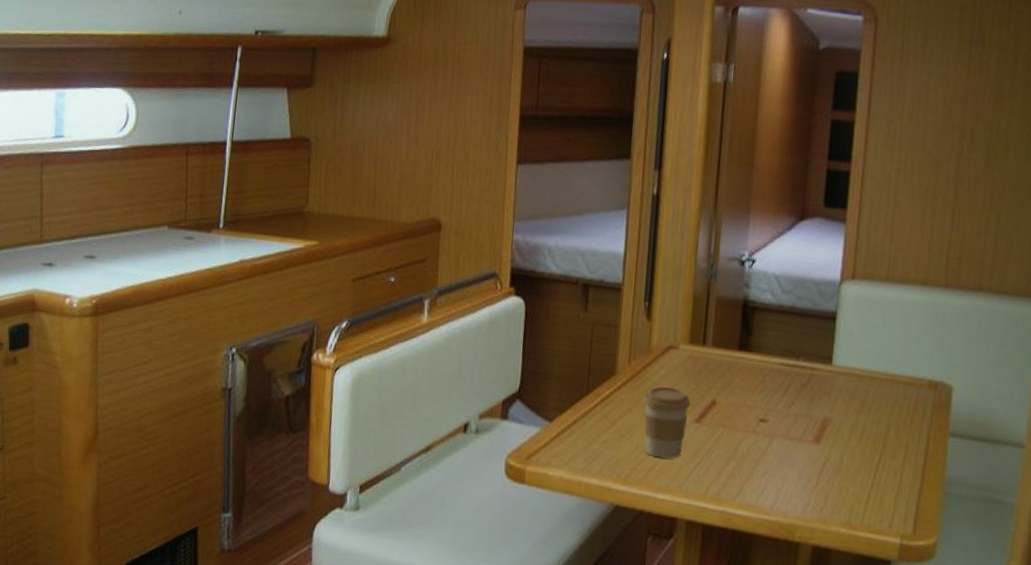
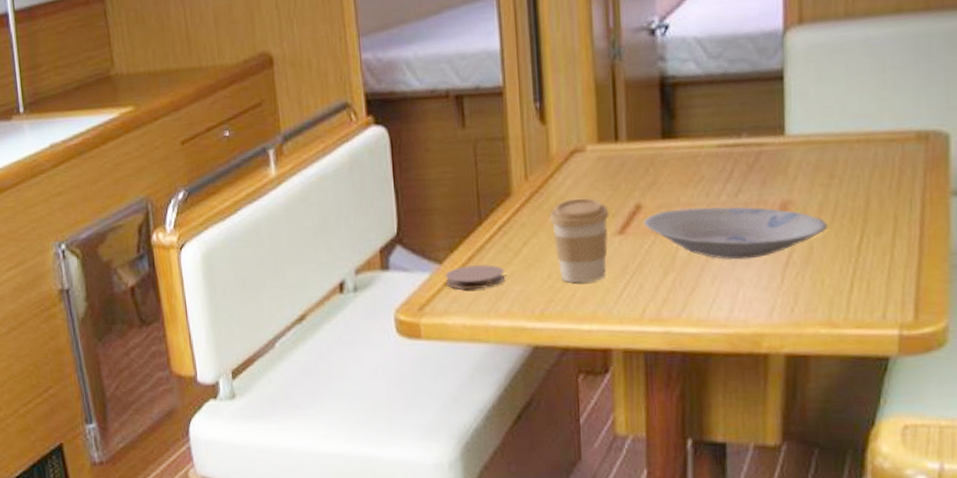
coaster: none [551,427,601,449] -> present [445,264,506,290]
bowl: none [716,409,856,461] -> present [643,207,828,260]

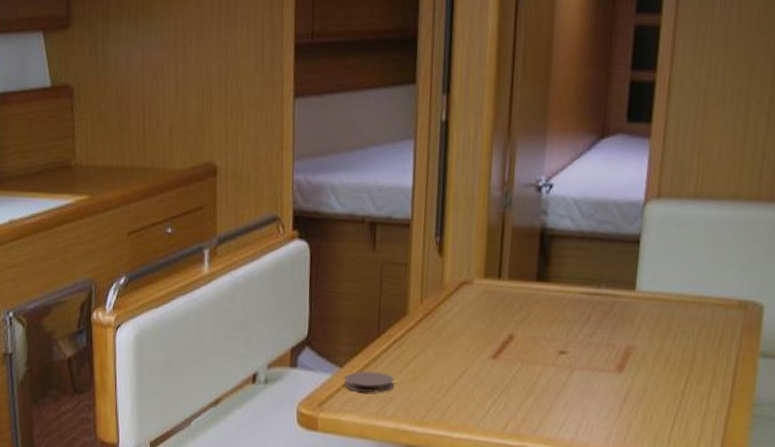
coffee cup: present [549,198,609,283] -> none [436,323,487,397]
bowl: present [643,207,828,260] -> none [514,342,661,392]

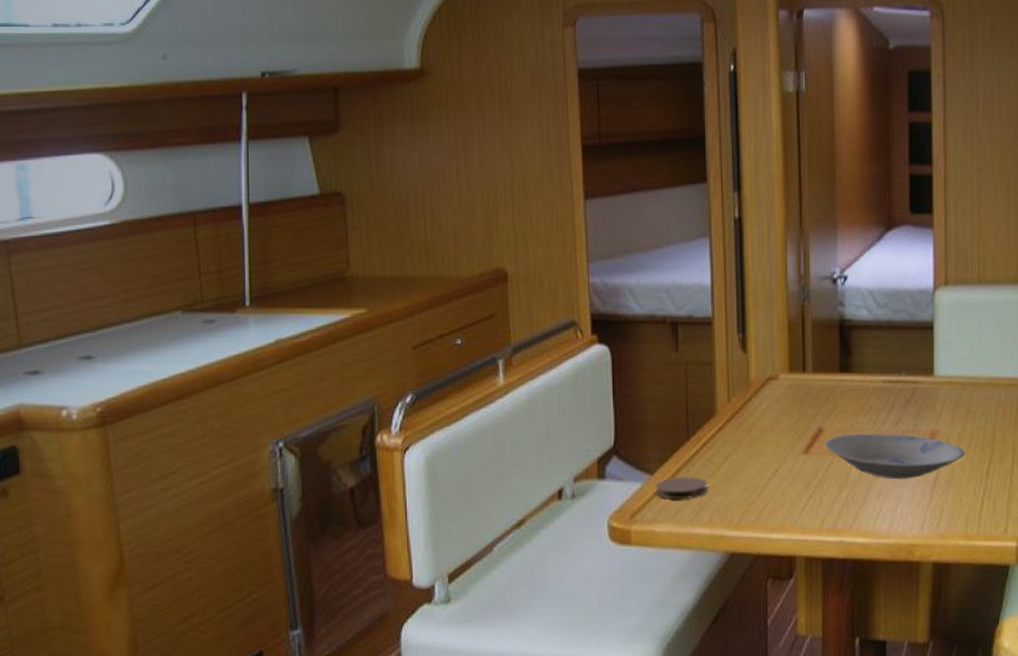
bowl: none [514,342,661,392] -> present [824,433,965,480]

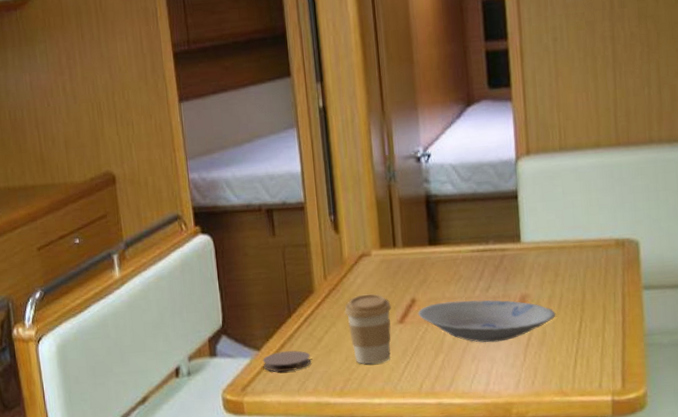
coffee cup: none [747,420,797,496] -> present [344,293,391,365]

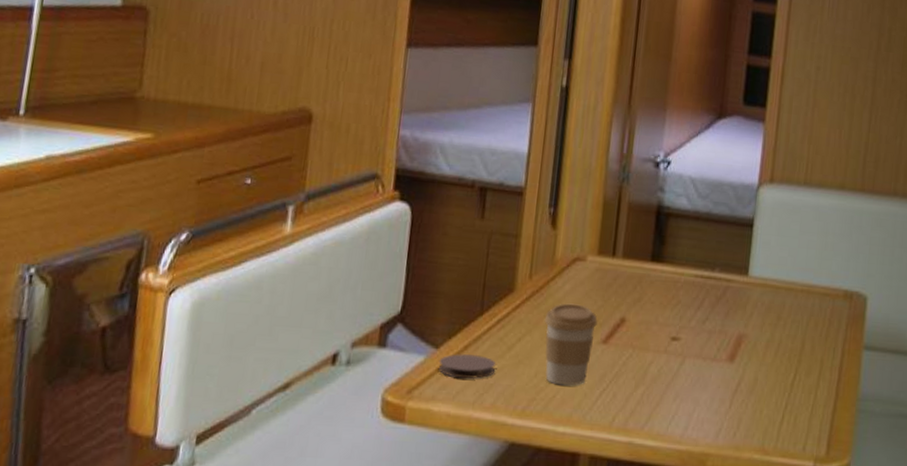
bowl: present [418,300,556,343] -> none [625,327,771,383]

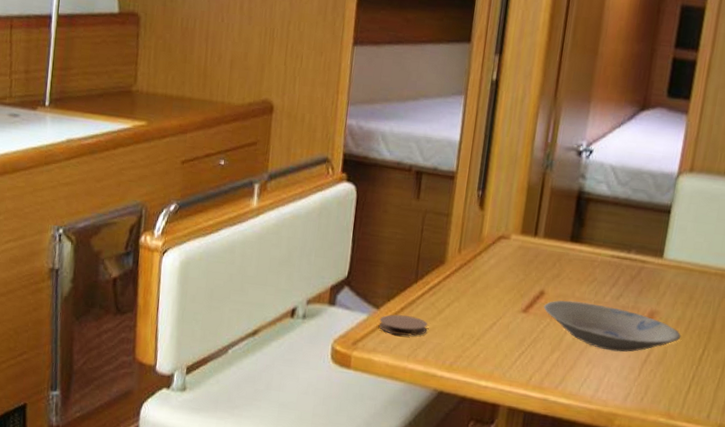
coffee cup: present [544,303,598,386] -> none [471,275,519,347]
bowl: none [625,327,771,383] -> present [543,300,681,352]

